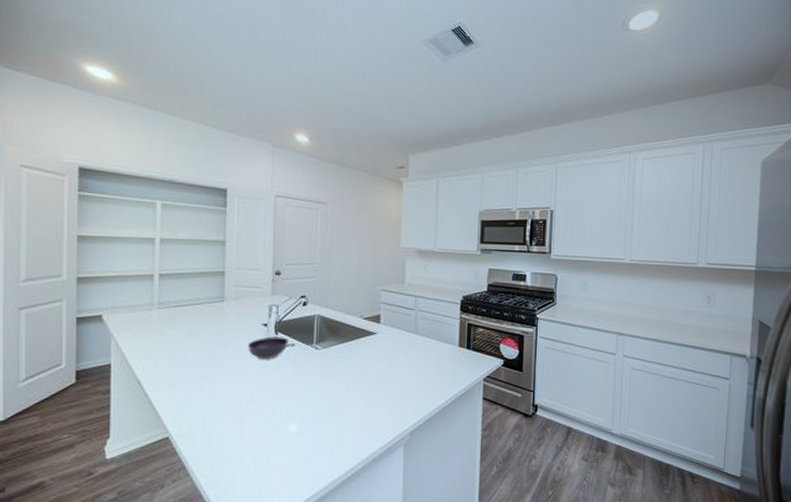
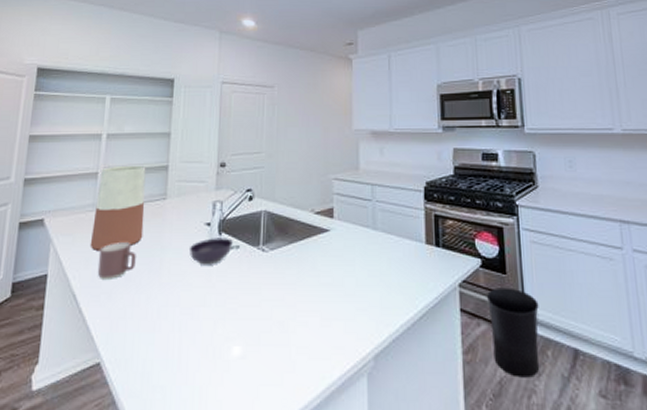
vase: none [151,269,203,344] -> present [90,165,146,250]
mug: none [160,338,197,369] -> present [97,243,136,279]
waste bin: none [505,382,545,447] -> present [487,287,539,378]

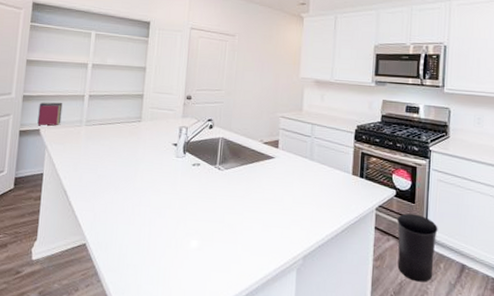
books: none [41,183,72,215] -> present [37,102,63,126]
vase: present [90,165,146,250] -> none [78,91,125,158]
mug: present [97,243,136,279] -> none [84,153,116,181]
bowl: present [188,238,233,265] -> none [158,156,195,177]

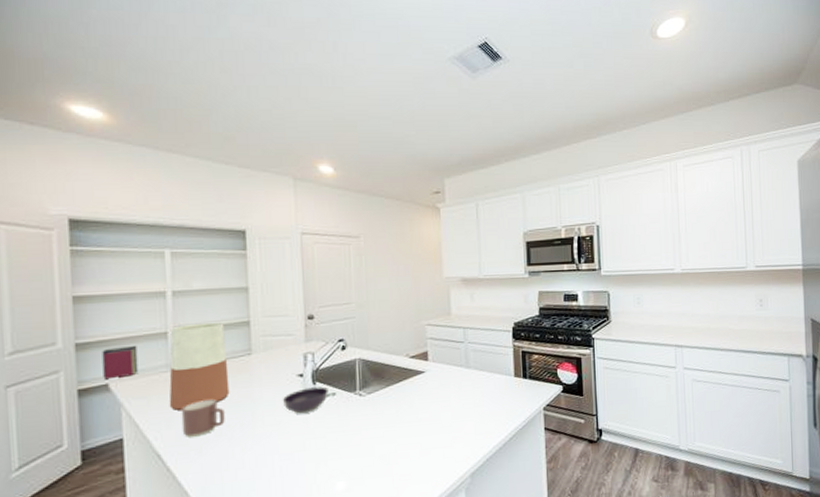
vase: none [78,91,125,158] -> present [169,322,230,410]
mug: none [84,153,116,181] -> present [181,399,225,437]
bowl: none [158,156,195,177] -> present [282,386,329,414]
waste bin: present [397,213,438,282] -> none [567,406,609,476]

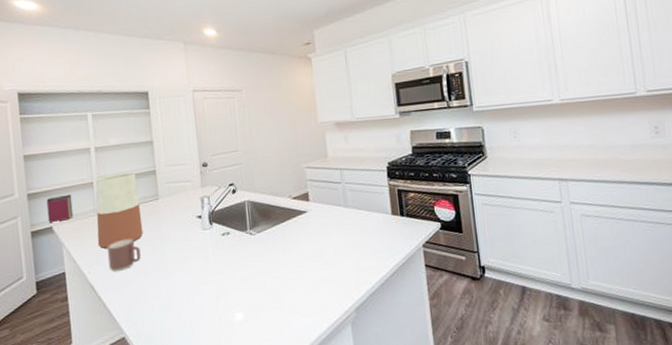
bowl: present [282,386,329,414] -> none [185,226,224,251]

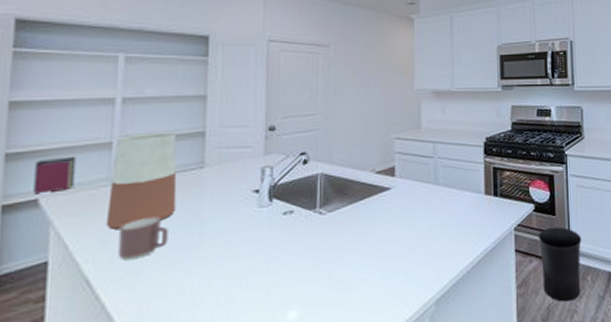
waste bin: none [447,243,493,313] -> present [539,226,582,302]

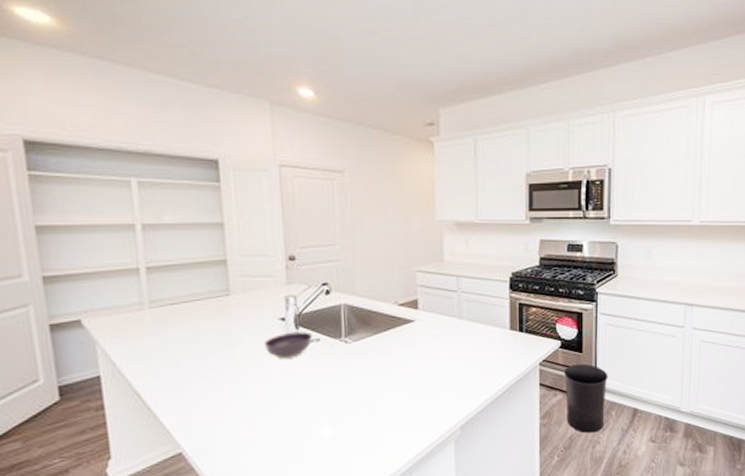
books: present [33,156,76,195] -> none [71,280,112,316]
vase: present [105,132,177,229] -> none [142,259,209,350]
mug: present [117,217,168,260] -> none [158,340,205,377]
bowl: none [234,203,286,234] -> present [263,331,312,359]

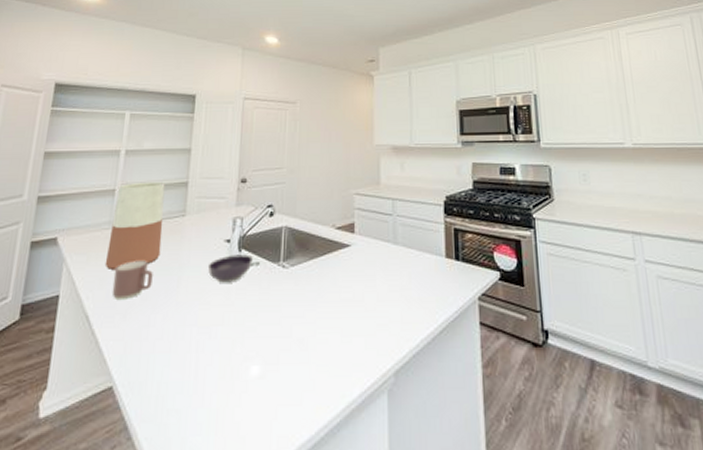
vase: none [142,259,209,350] -> present [105,181,165,269]
mug: none [158,340,205,377] -> present [112,261,153,299]
waste bin: present [564,363,608,433] -> none [506,300,557,390]

